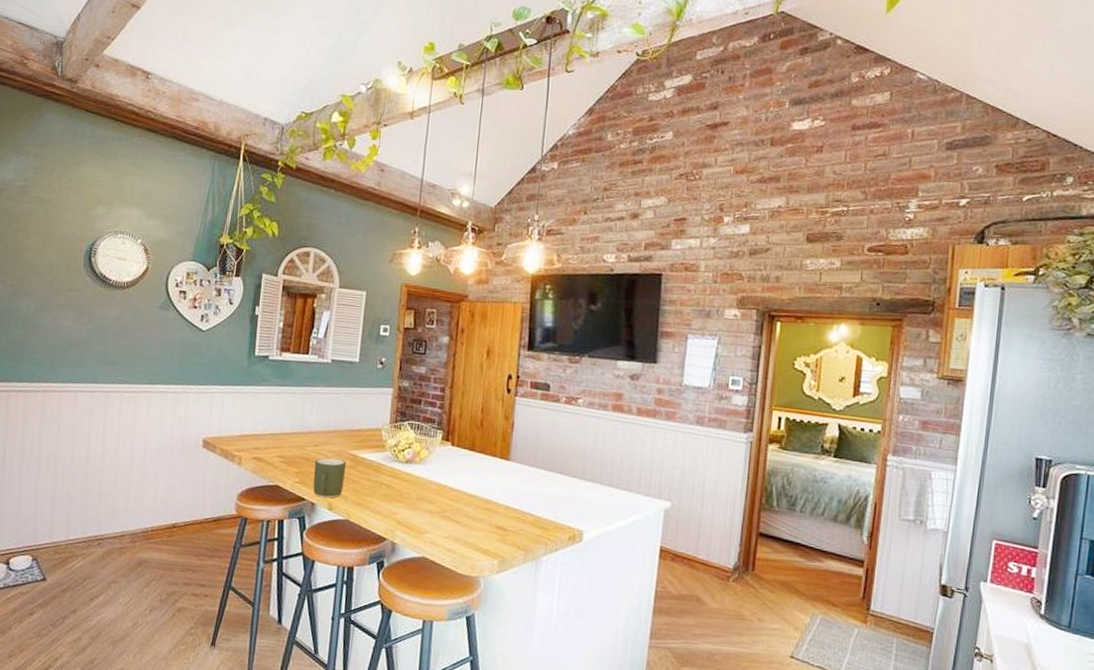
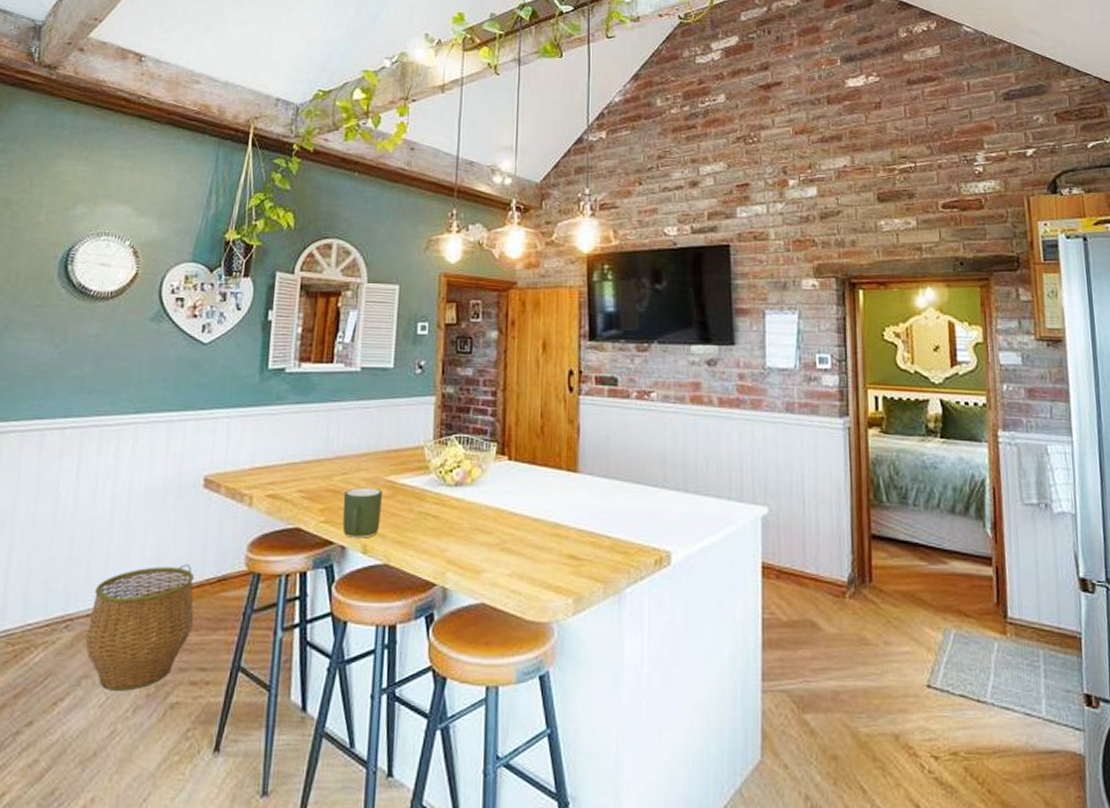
basket: none [113,505,196,596] -> present [84,564,194,691]

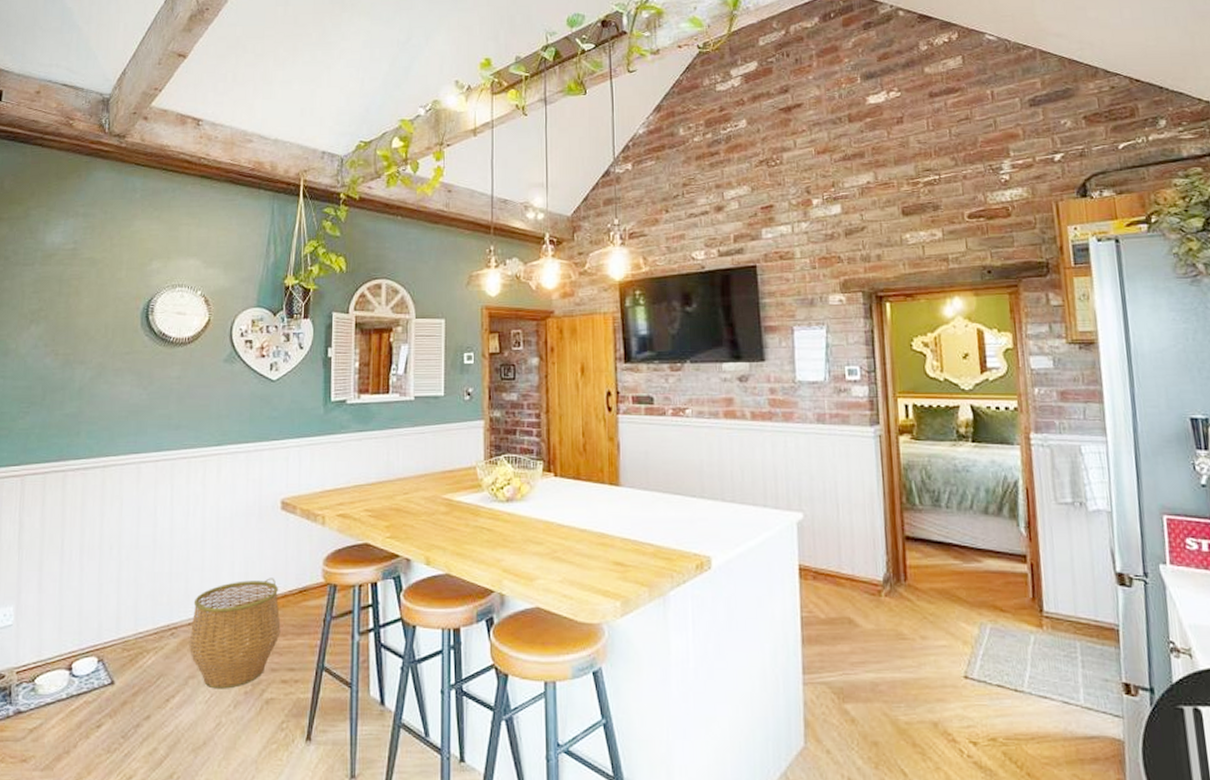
mug: present [342,487,382,538] -> none [406,505,440,551]

